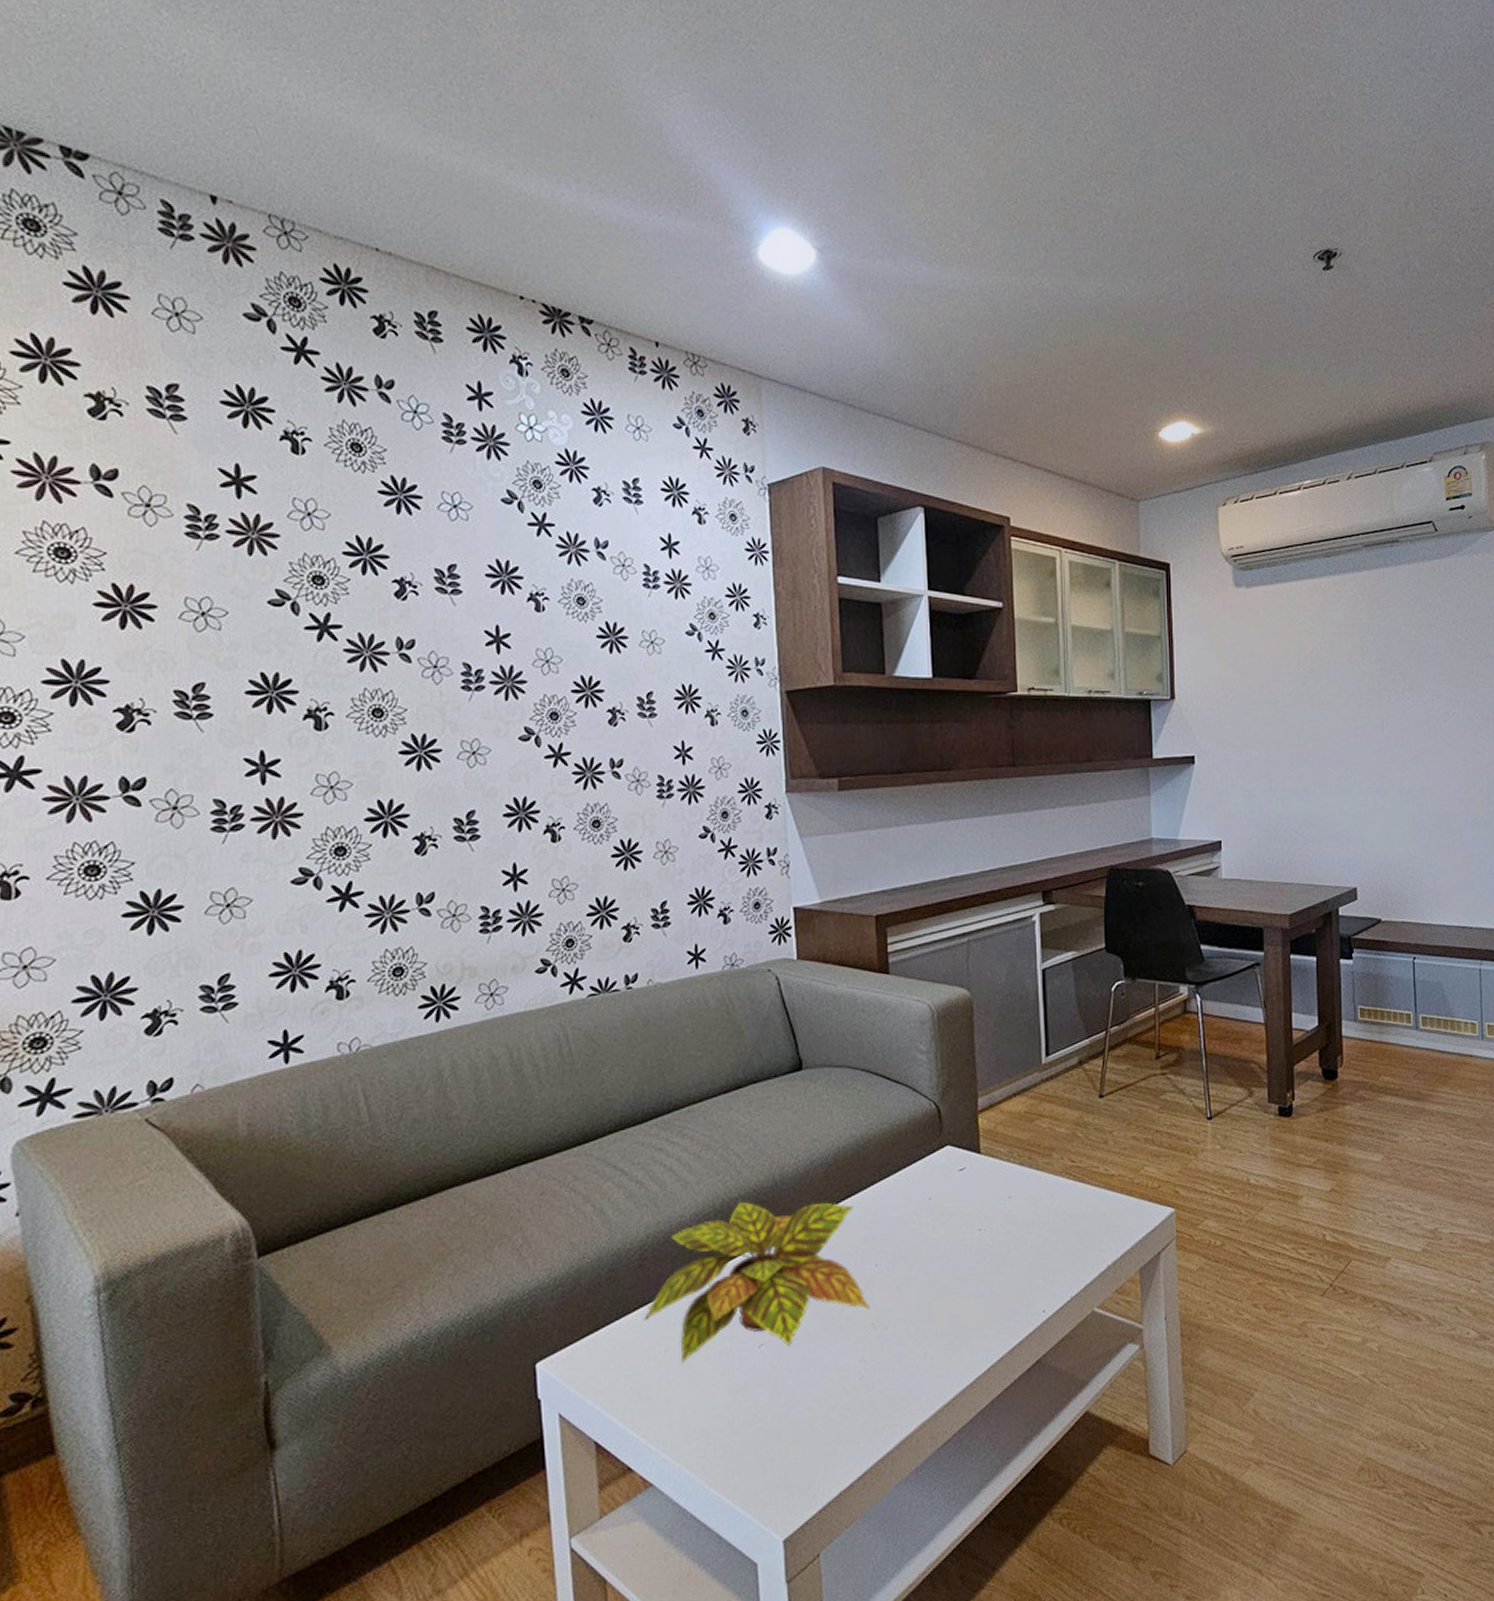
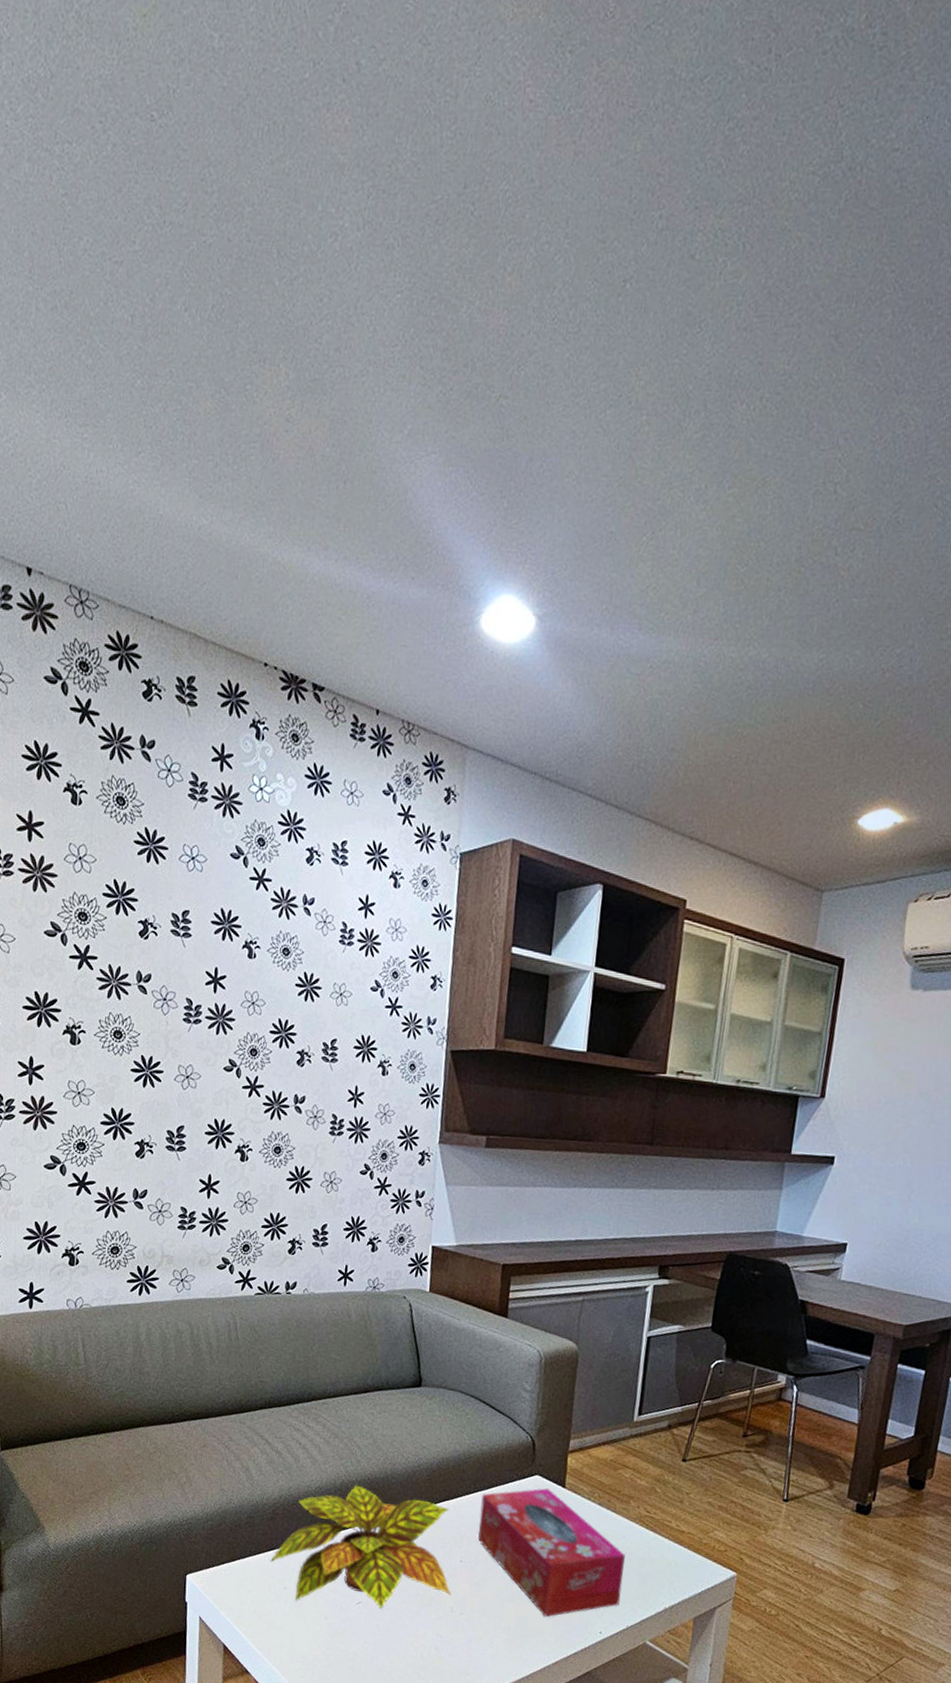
tissue box: none [888,1158,1059,1309] -> present [478,1488,625,1617]

